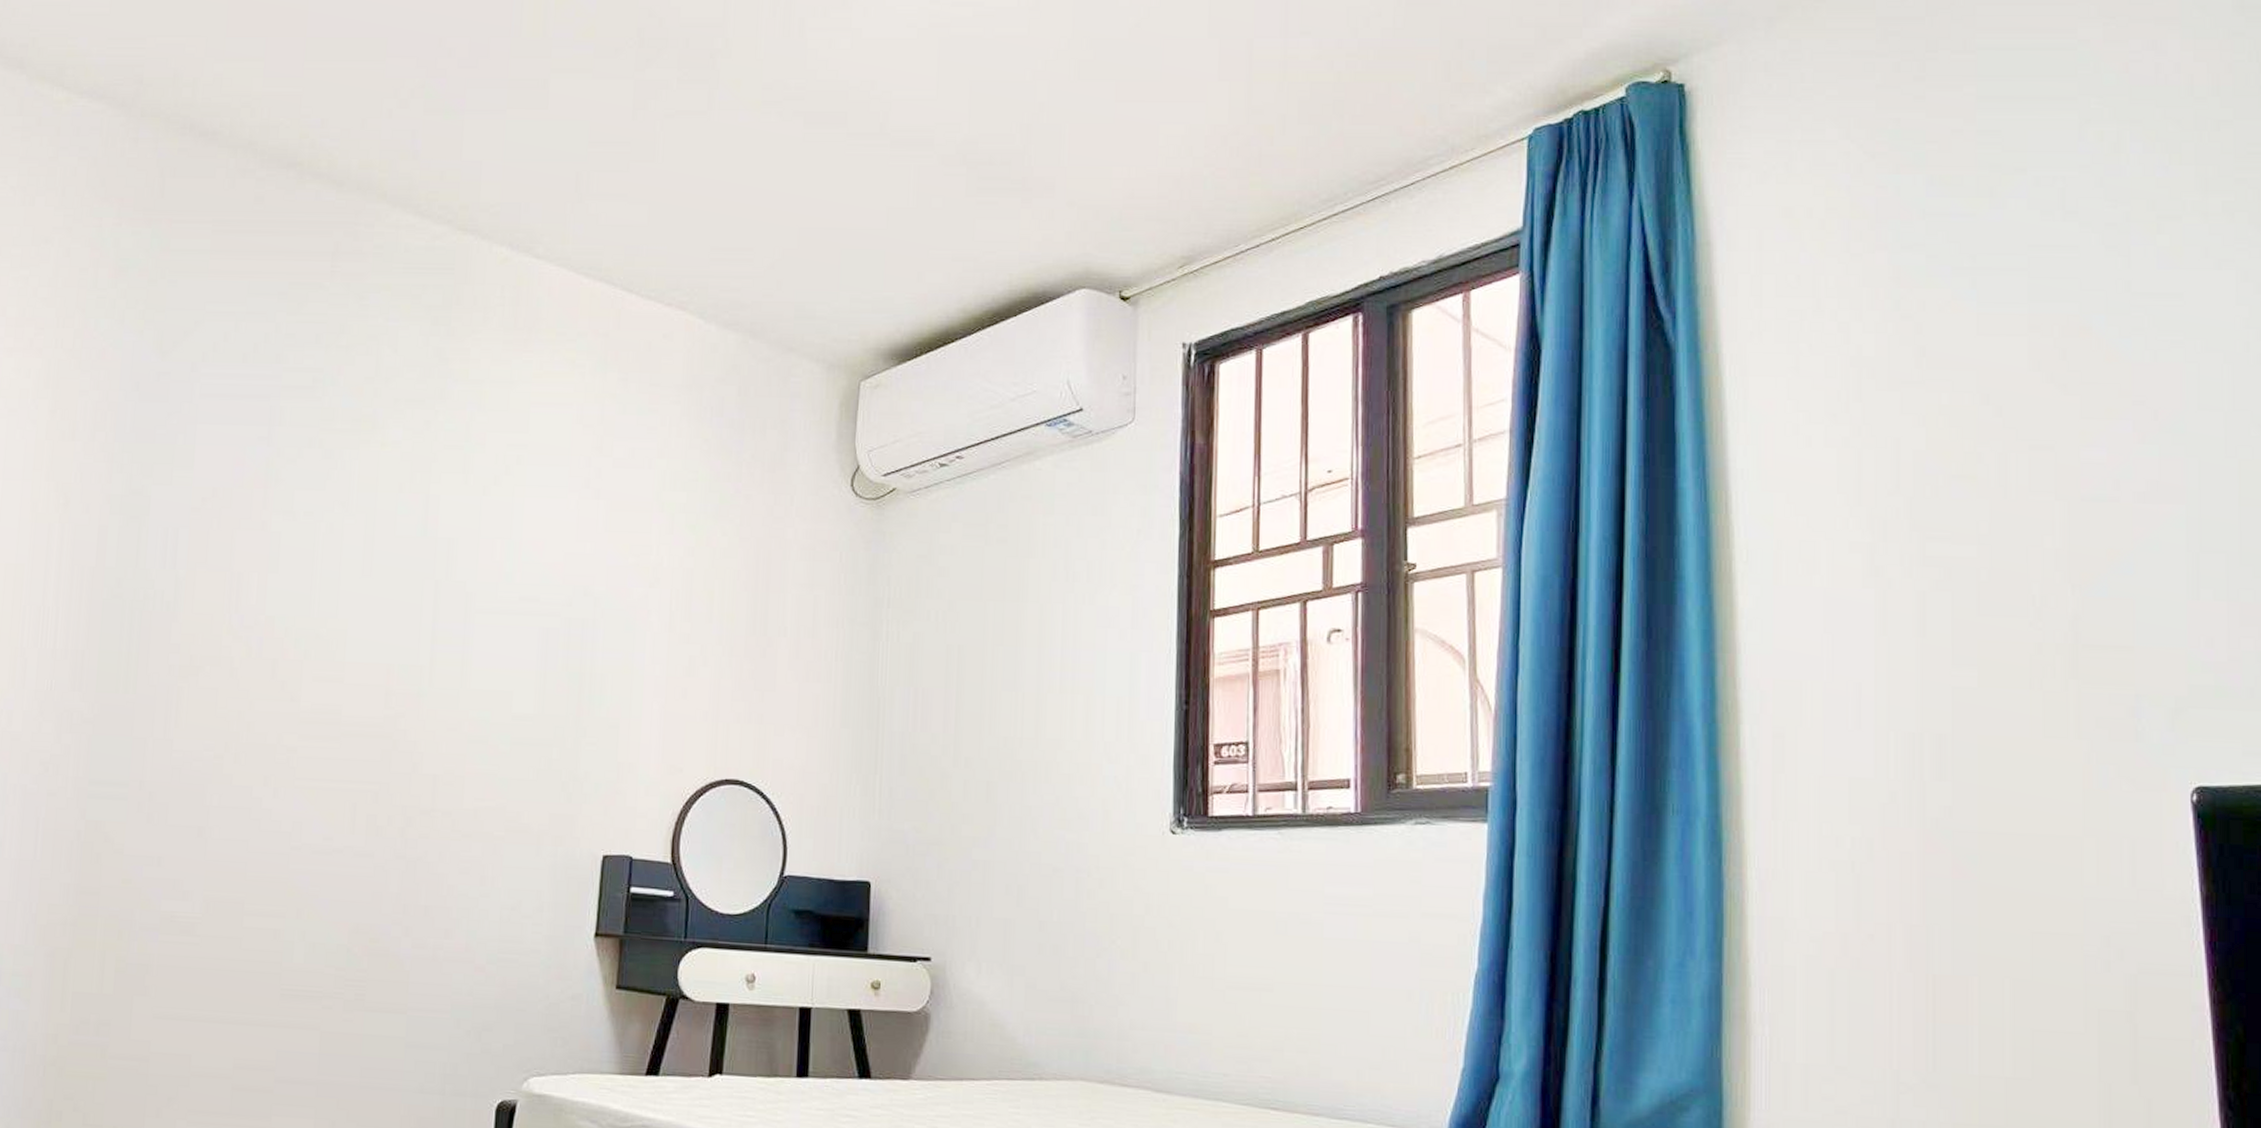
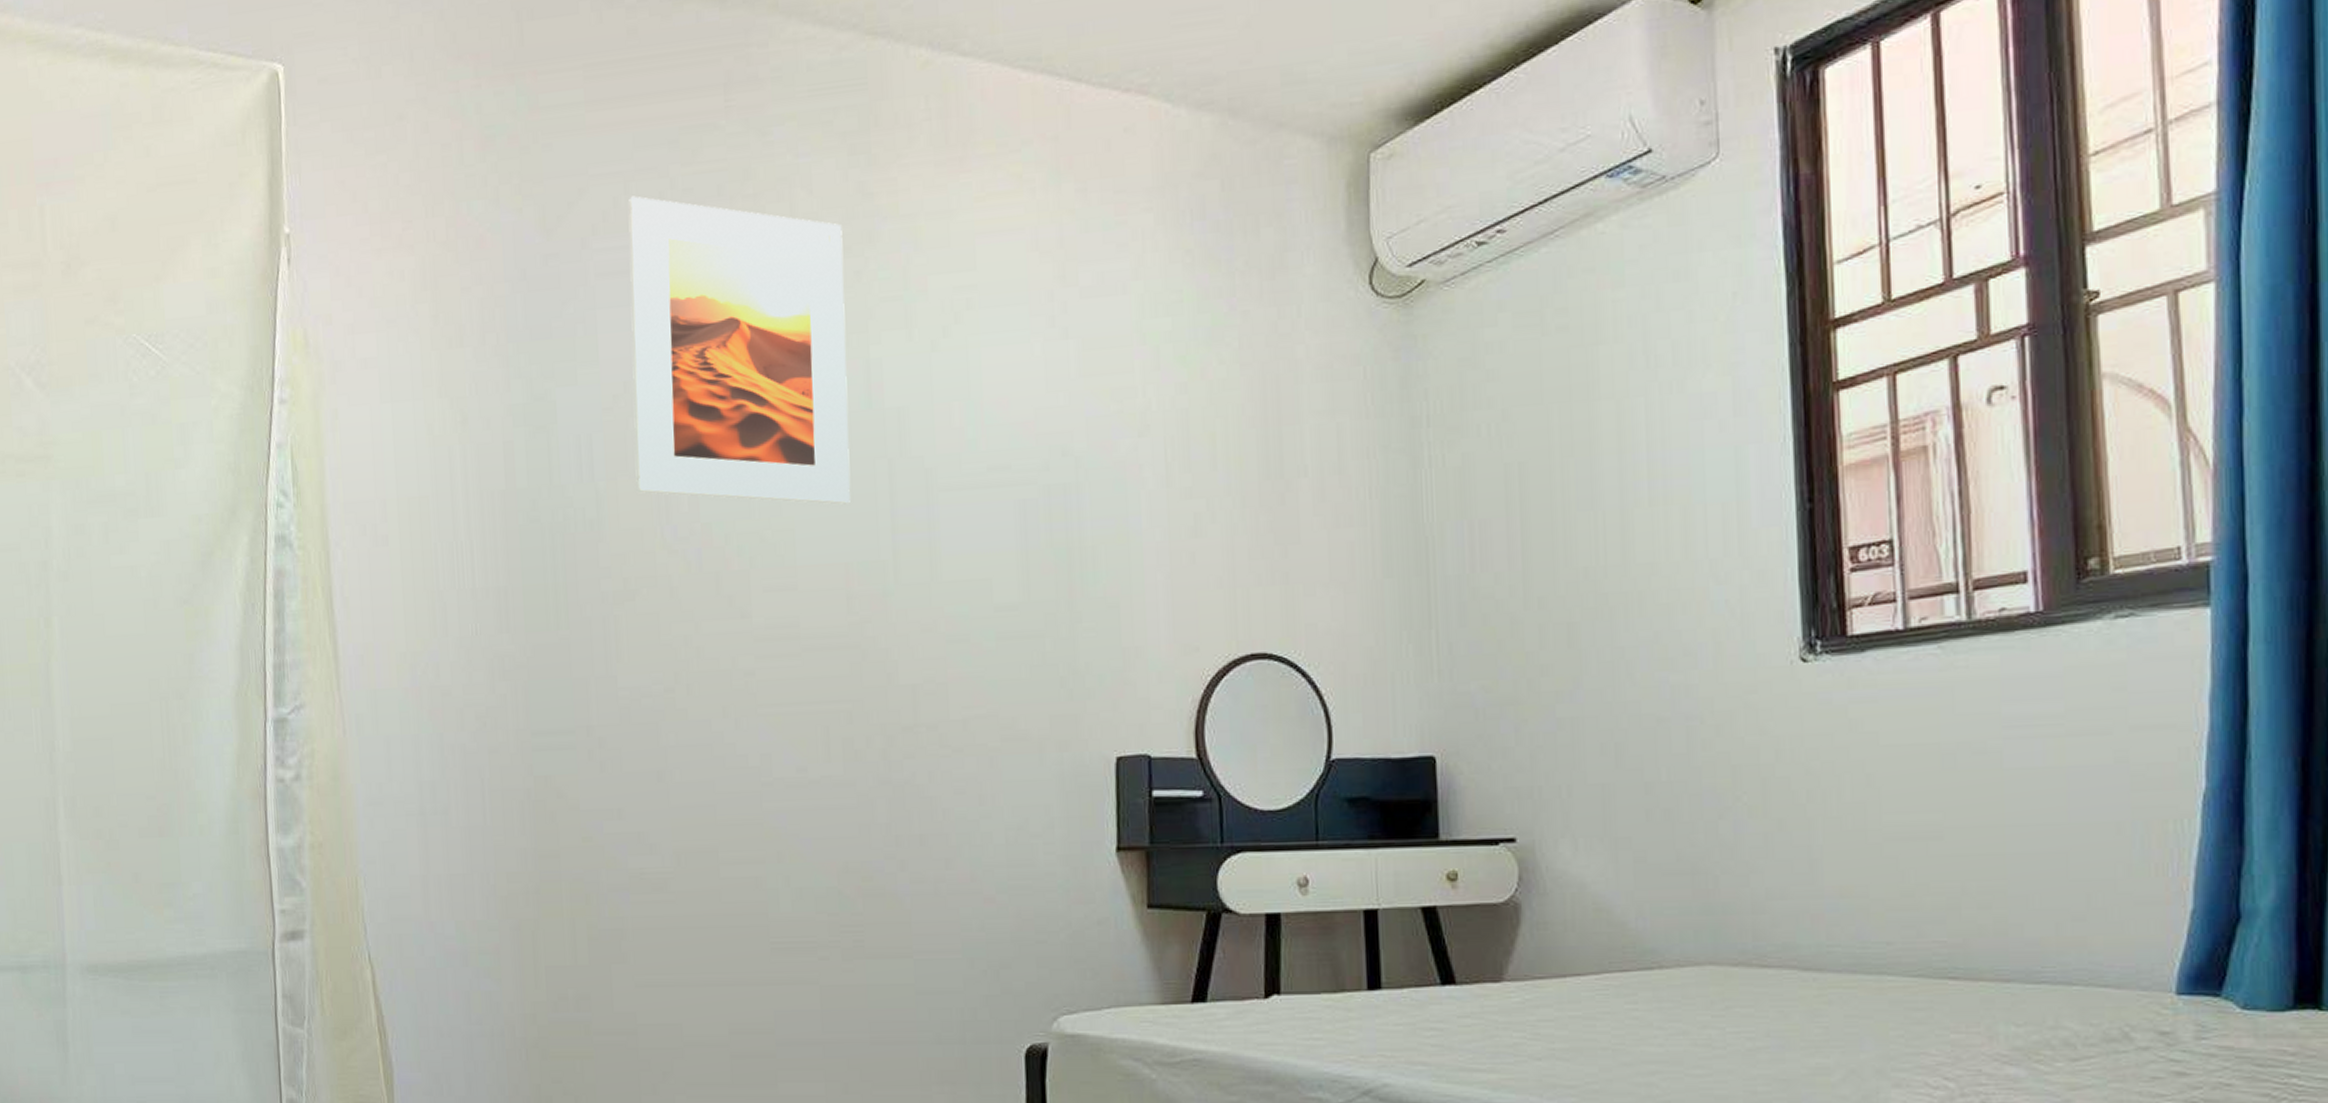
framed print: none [212,333,419,614] -> present [628,196,851,505]

